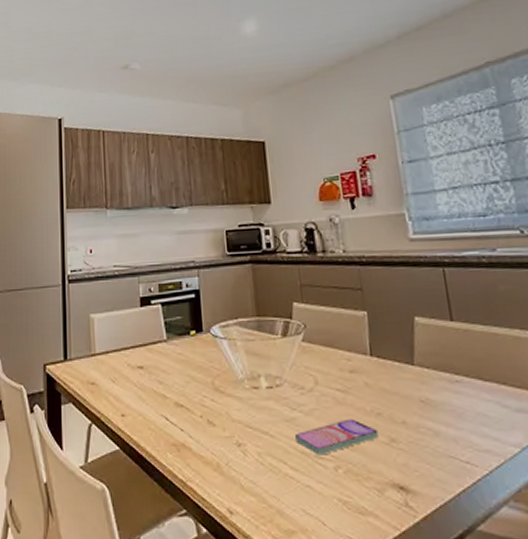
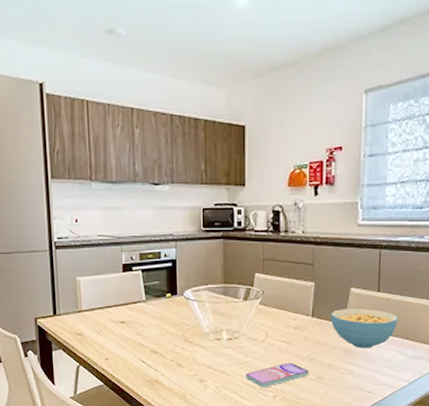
cereal bowl: none [394,343,487,398] -> present [330,308,399,348]

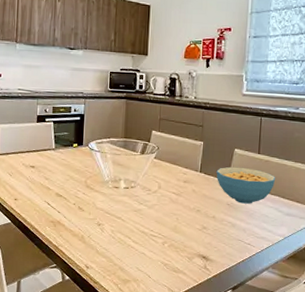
smartphone: present [246,362,309,388] -> none [139,212,196,235]

